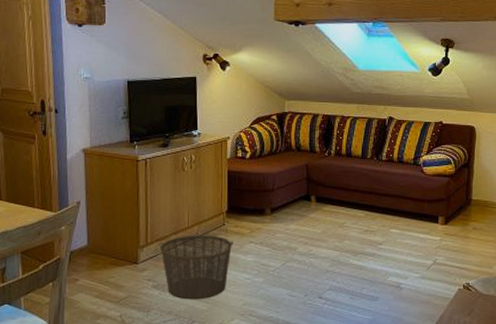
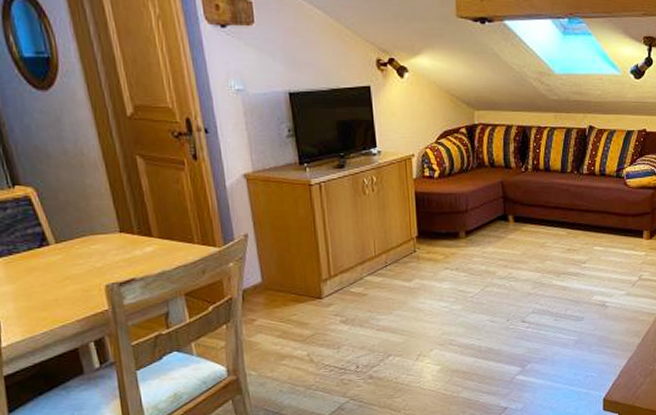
basket: present [159,235,233,300] -> none [344,263,427,333]

